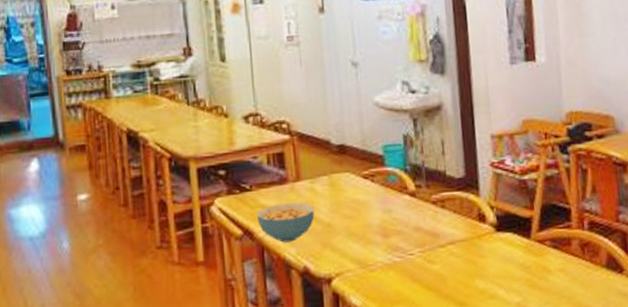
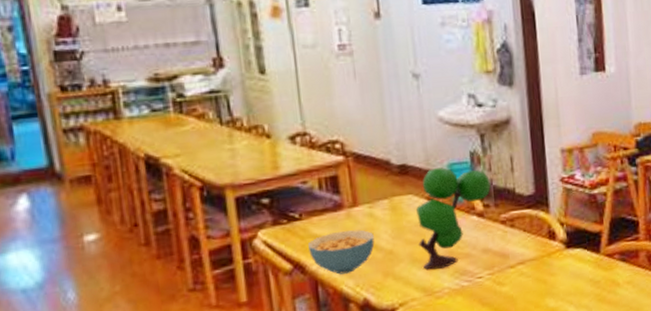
plant: none [352,148,422,244] -> present [415,167,491,270]

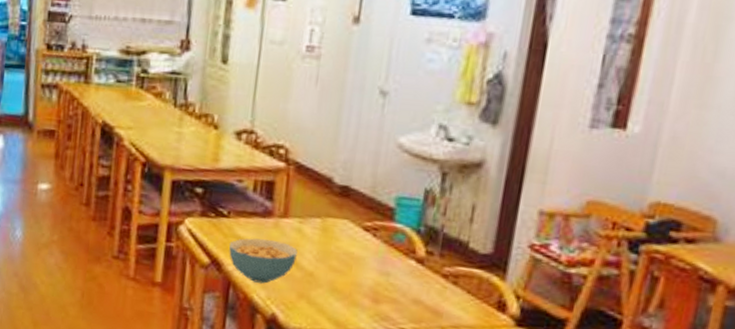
plant: present [415,167,491,270] -> none [342,197,441,307]

